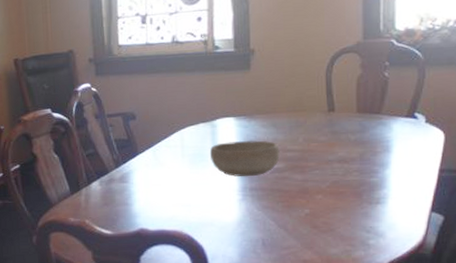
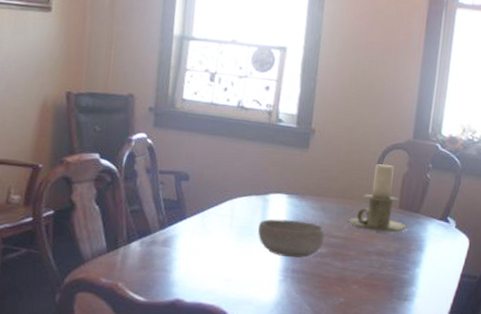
candle holder: none [303,70,371,140] -> present [349,163,409,233]

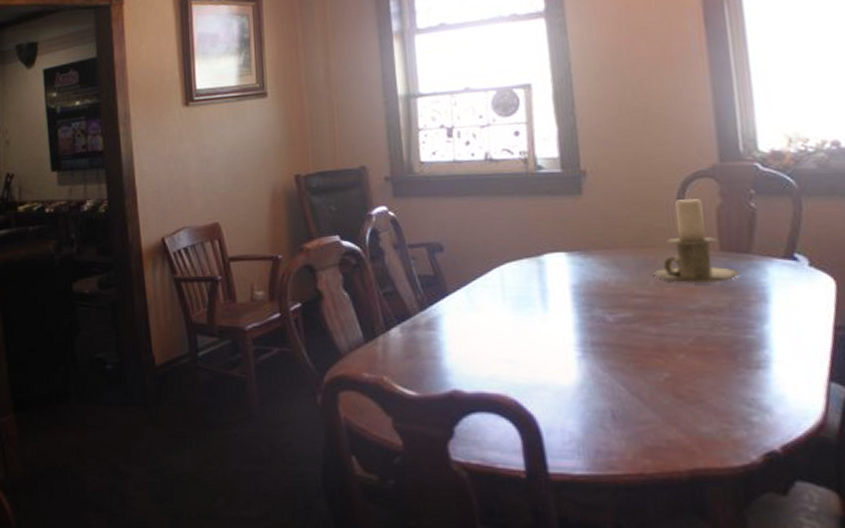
bowl: present [257,219,325,258] -> none [537,281,627,328]

